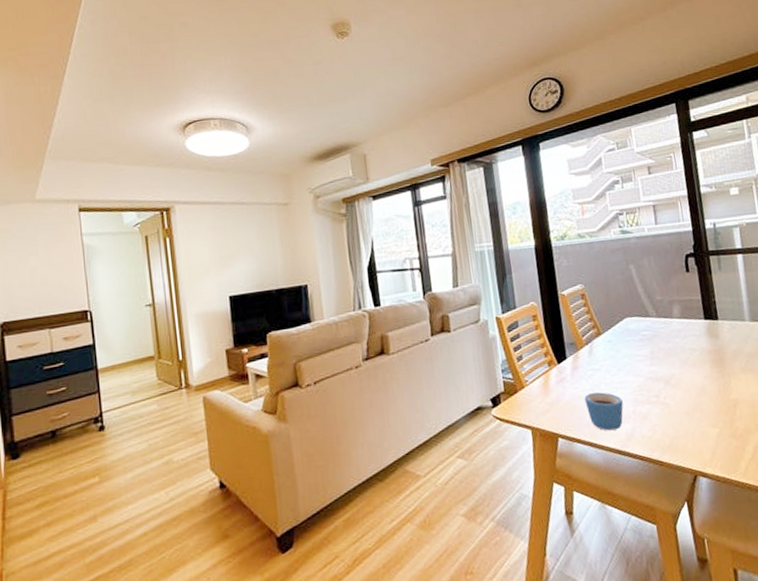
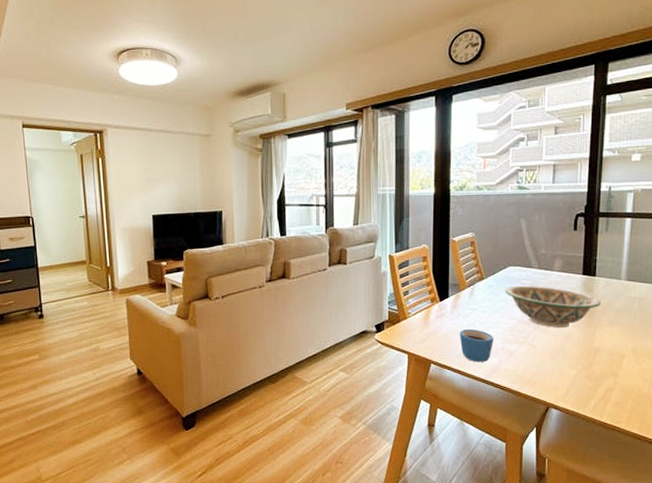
decorative bowl: none [626,336,730,382] -> present [505,285,601,328]

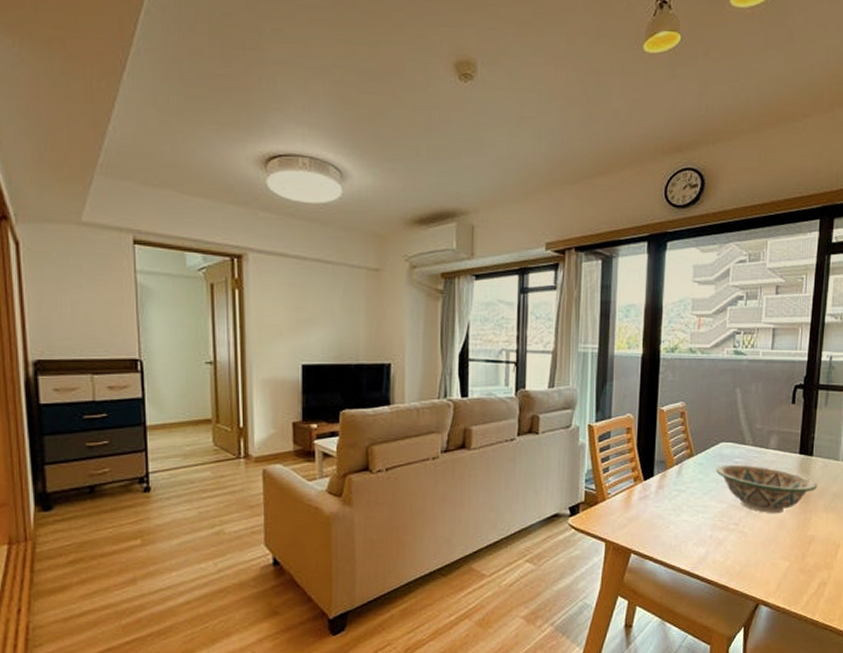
mug: present [459,329,493,362] -> none [664,514,701,552]

